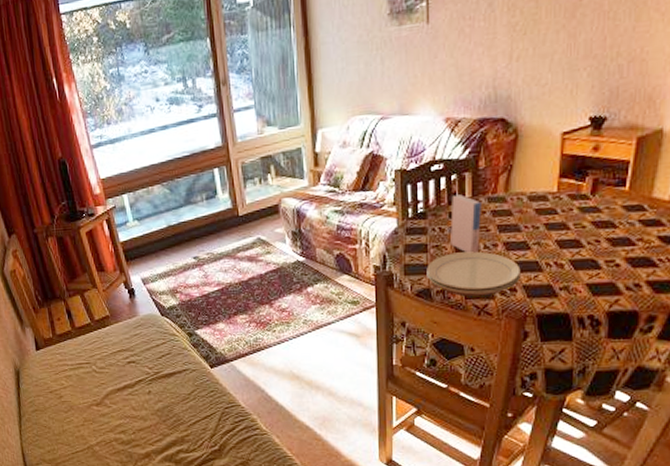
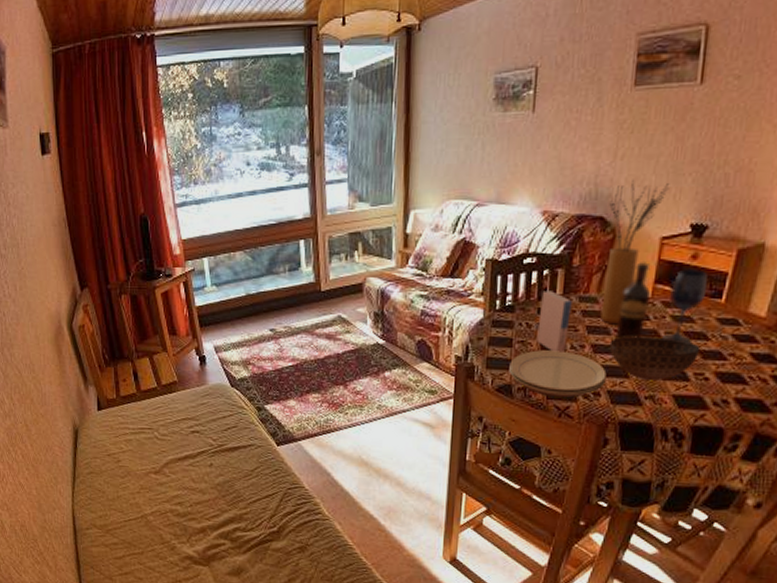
vase: none [509,79,566,221] -> present [600,179,670,323]
bowl: none [521,229,609,272] -> present [609,336,701,380]
wine bottle: none [526,157,557,236] -> present [615,260,652,340]
wineglass: none [571,159,611,232] -> present [662,267,708,343]

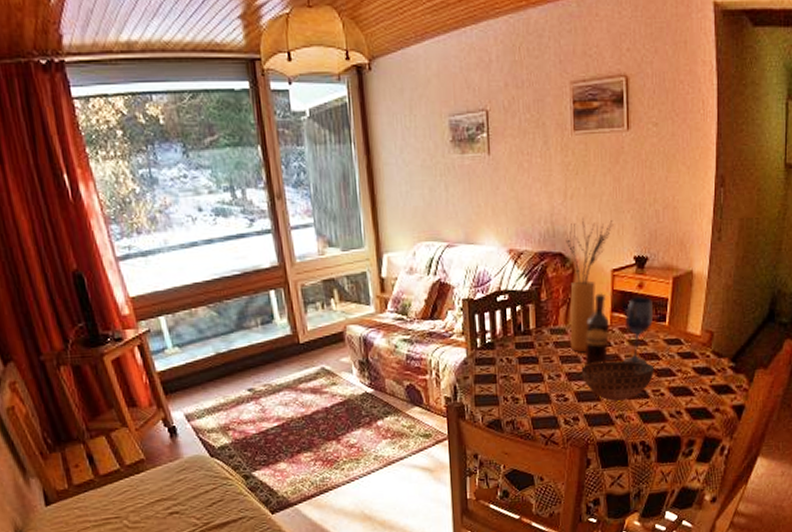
plate: present [509,350,607,398] -> none [496,381,582,427]
book: present [536,291,572,352] -> none [517,325,545,384]

